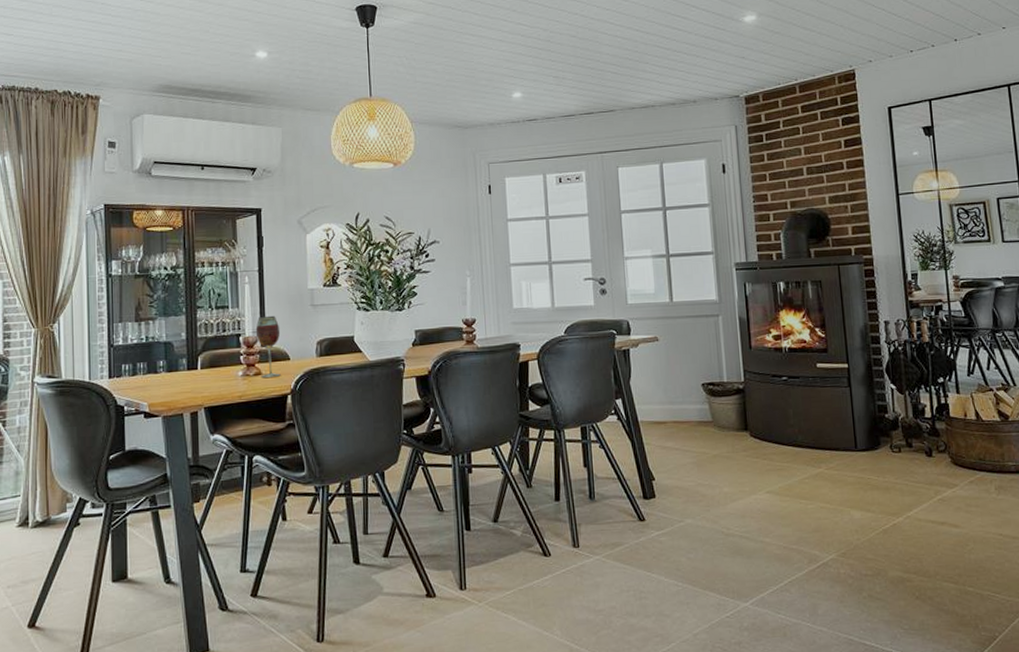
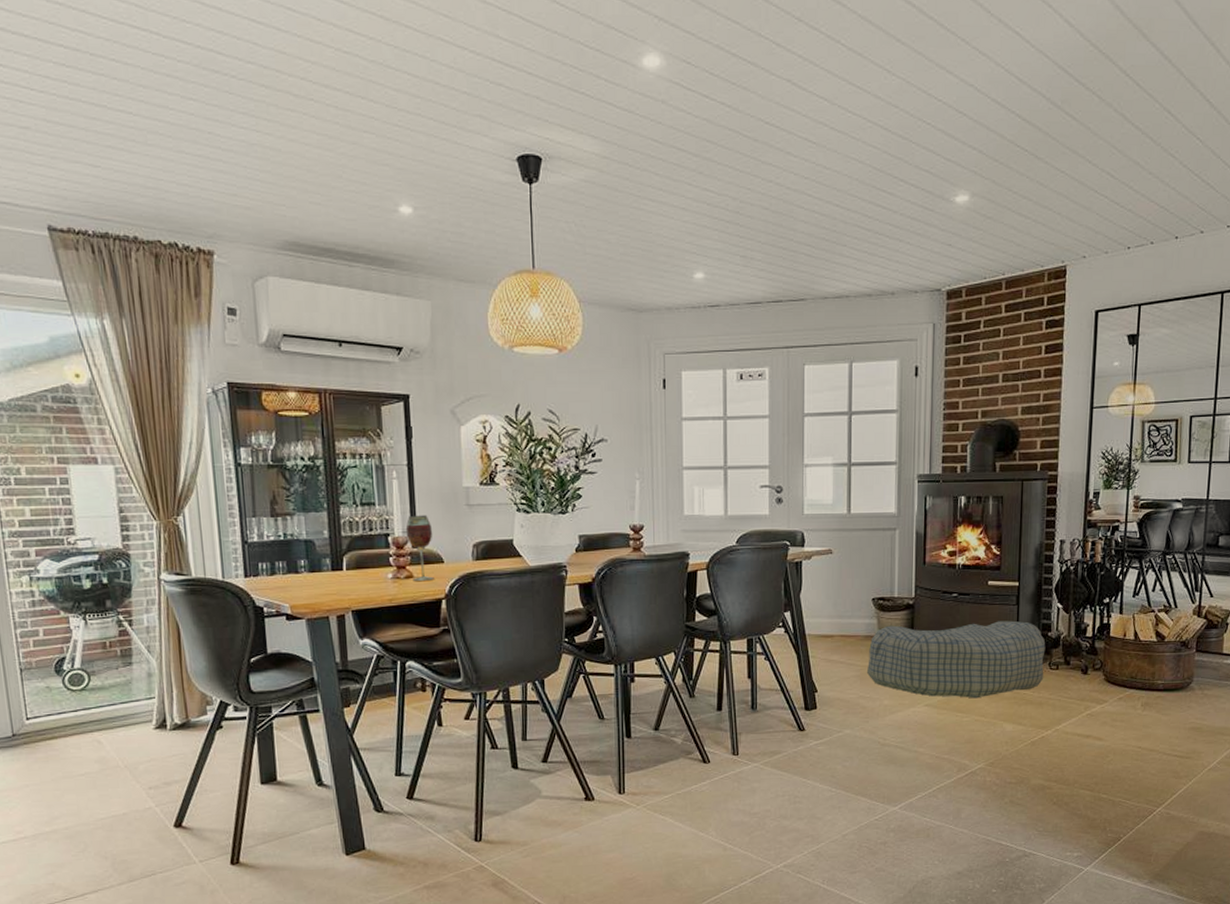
dog bed: none [702,403,886,484] -> present [866,620,1046,699]

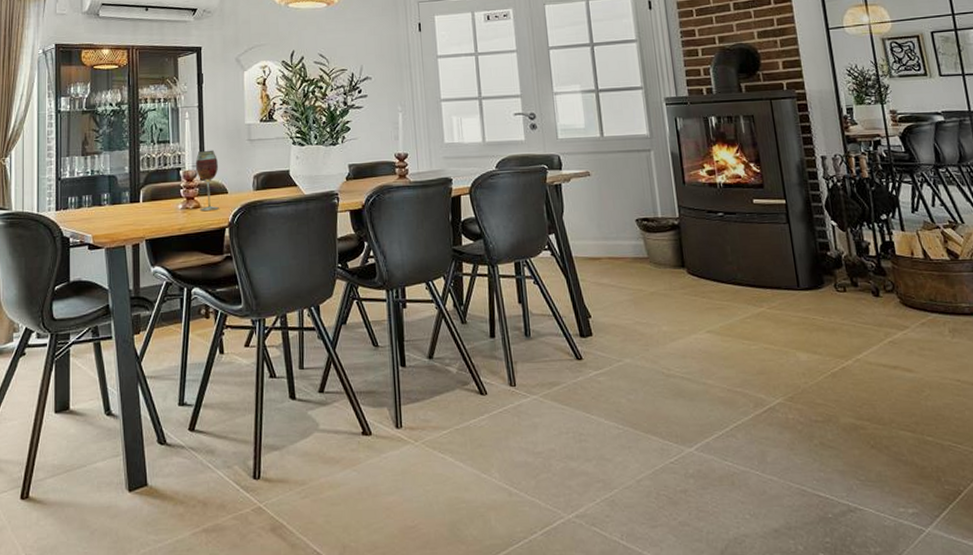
dog bed: present [866,620,1046,699] -> none [639,240,831,324]

